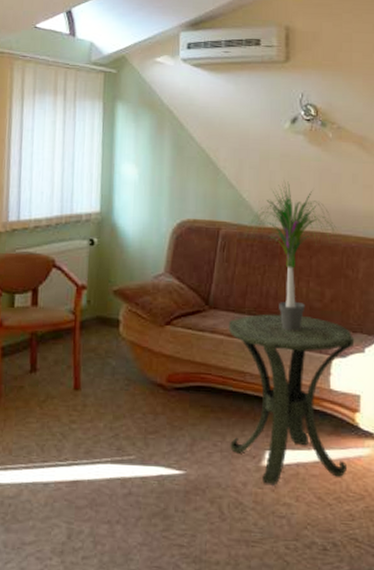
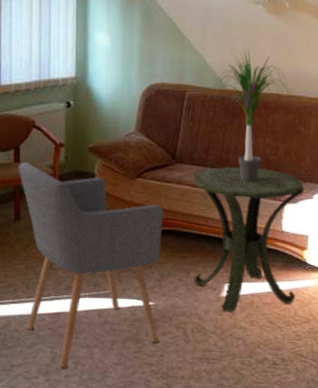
chair: none [35,305,196,548] -> present [18,161,164,368]

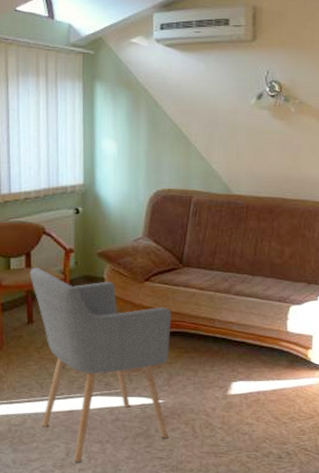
side table: present [193,166,305,312] -> none [200,270,310,408]
potted plant: present [209,46,294,182] -> none [215,151,299,284]

